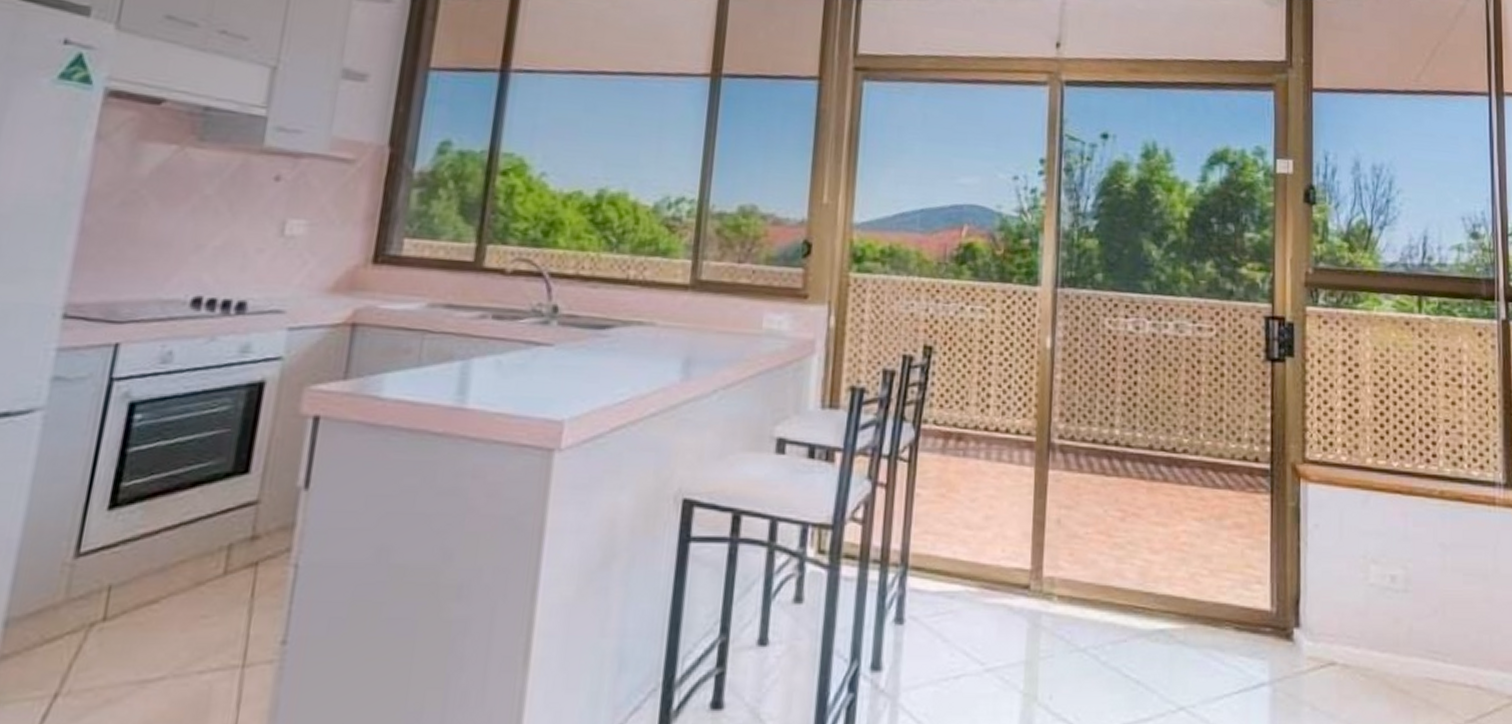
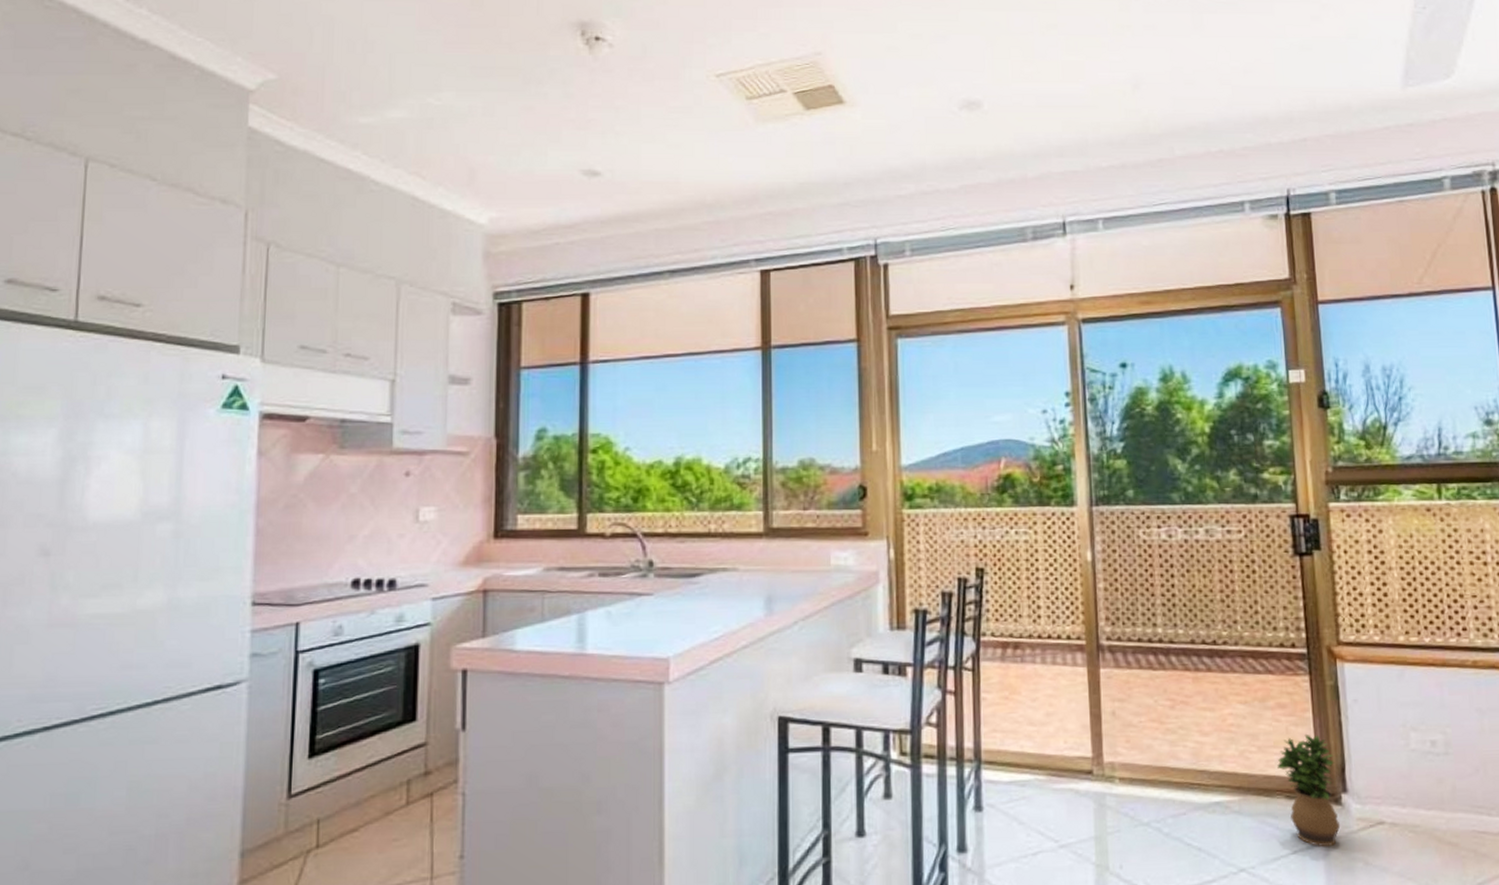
potted plant: none [1229,560,1290,686] -> present [1277,735,1341,846]

